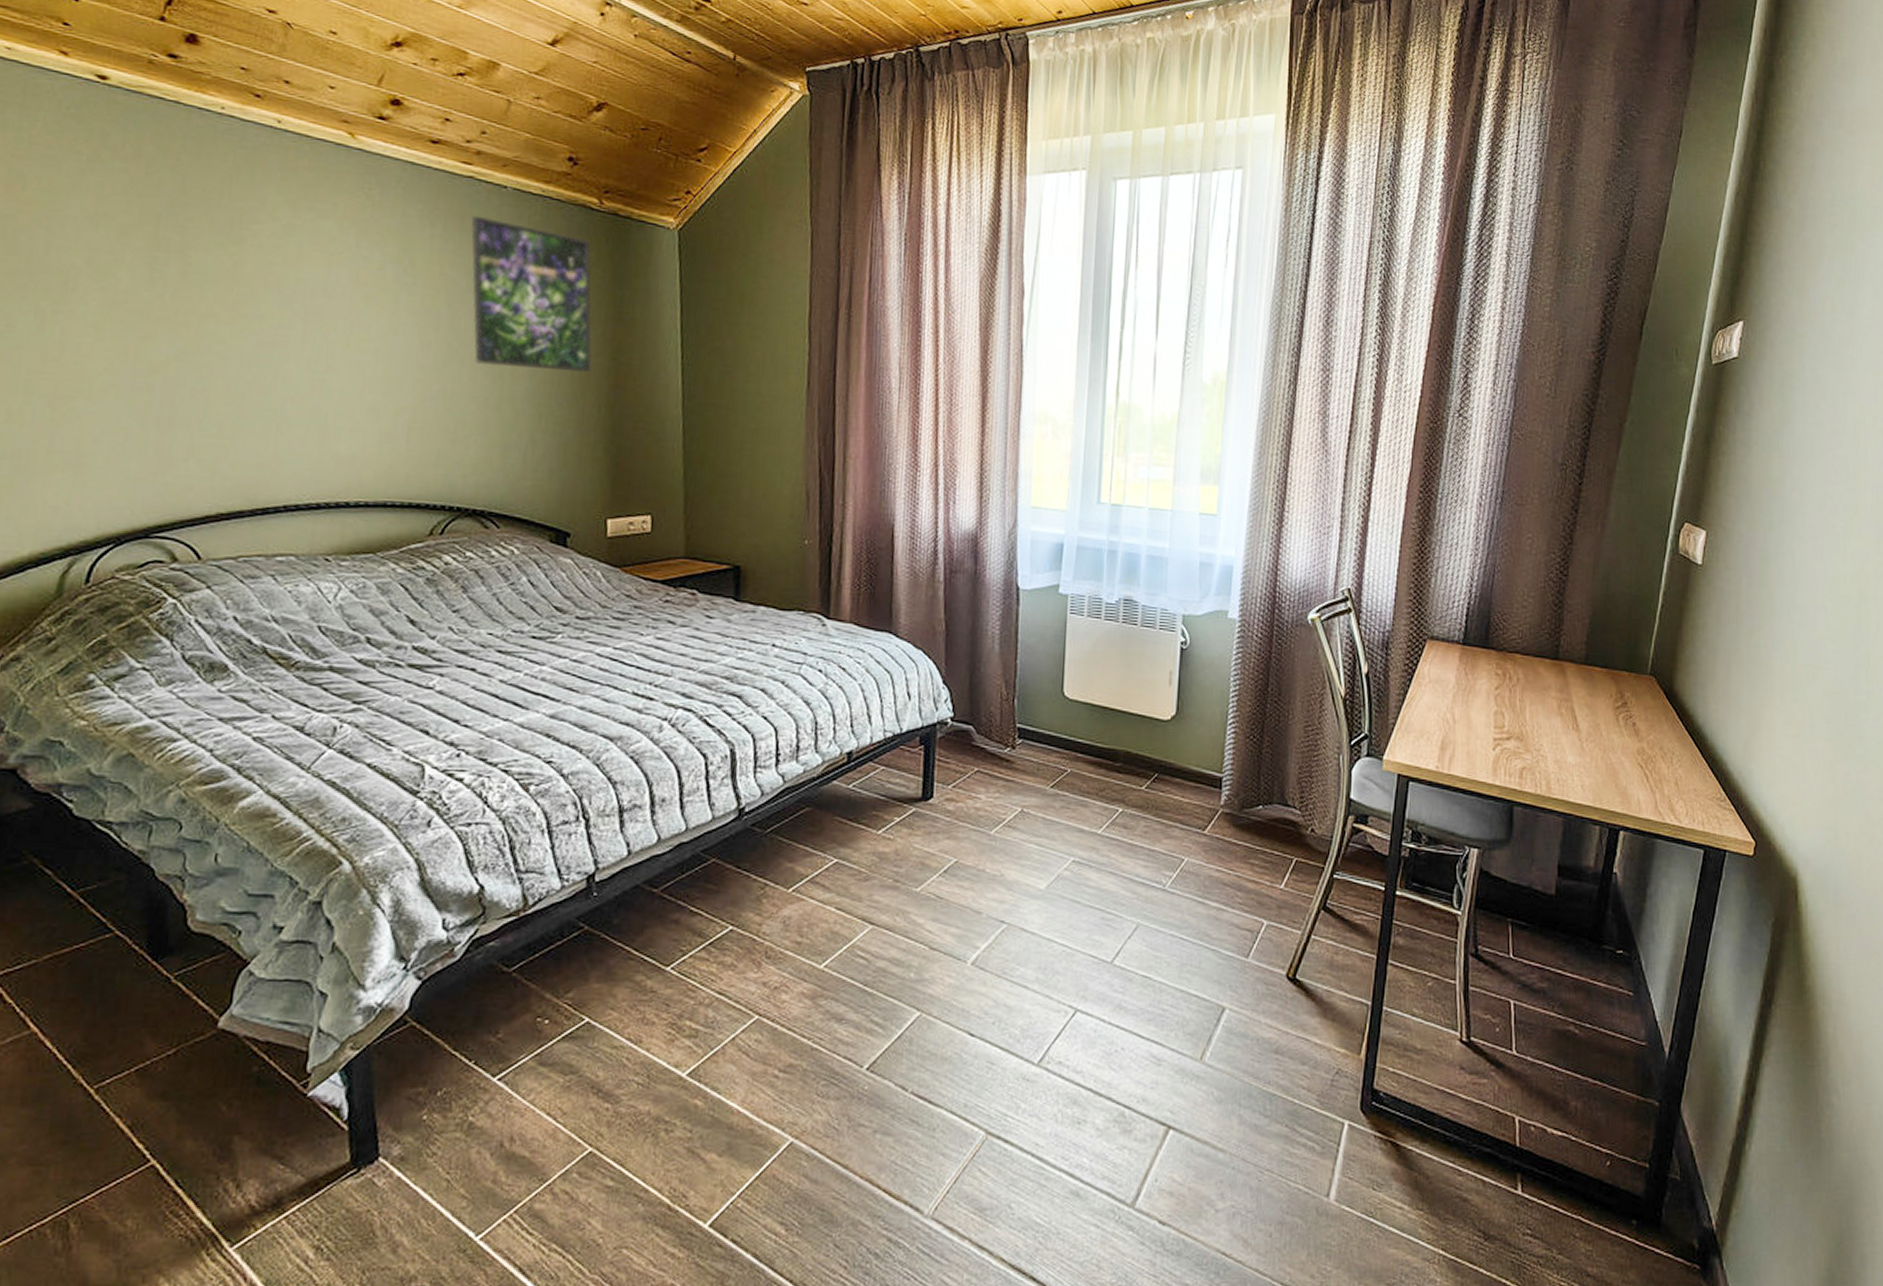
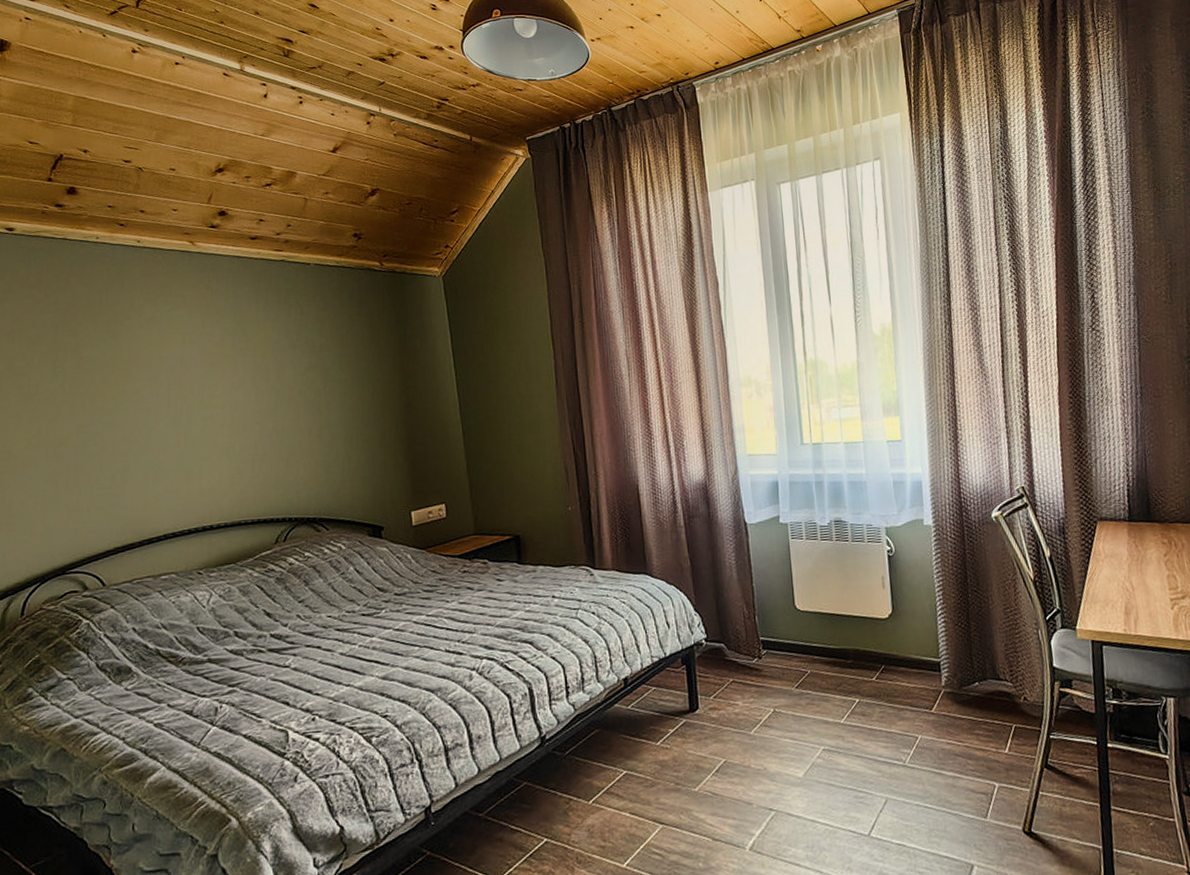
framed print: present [471,215,592,373] -> none [285,288,387,404]

